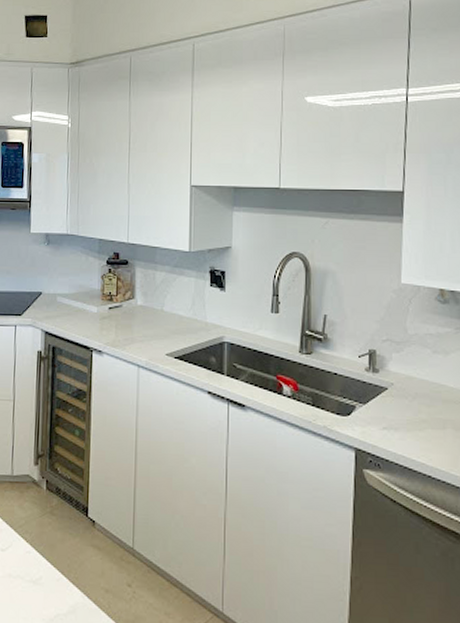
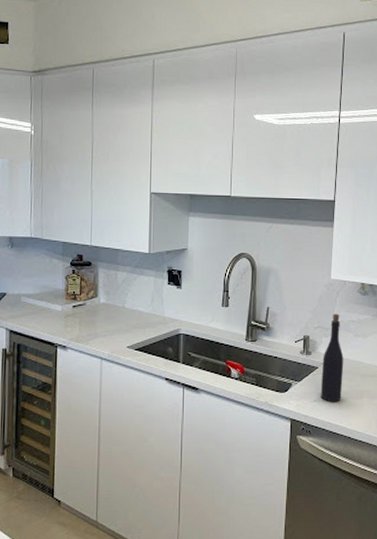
bottle: none [391,324,420,432] -> present [320,313,344,402]

